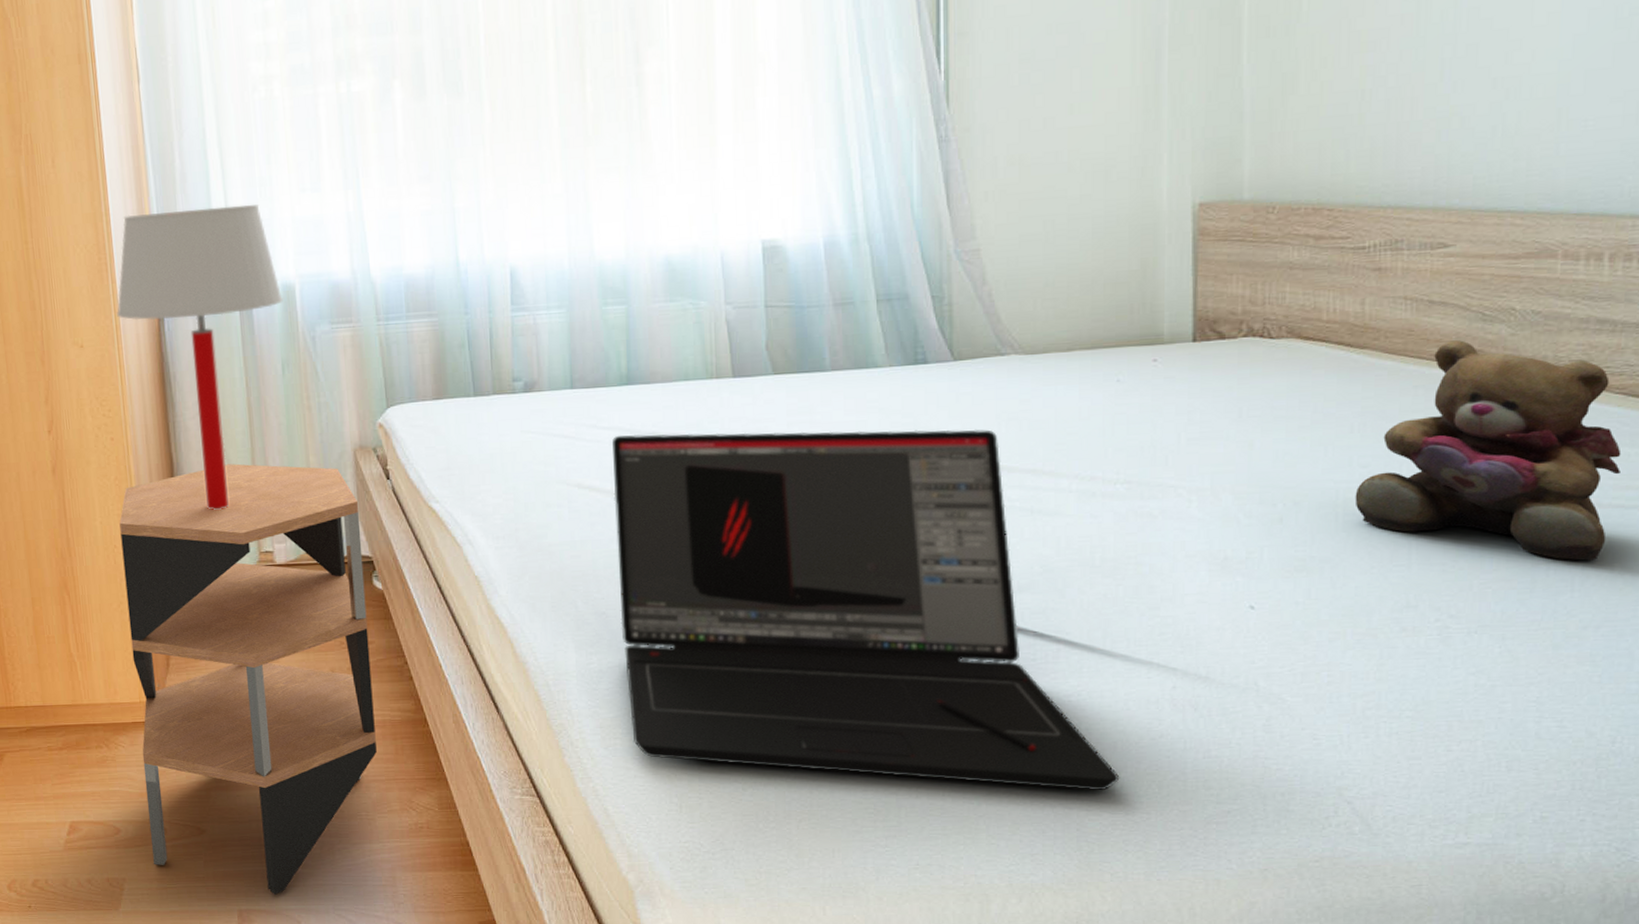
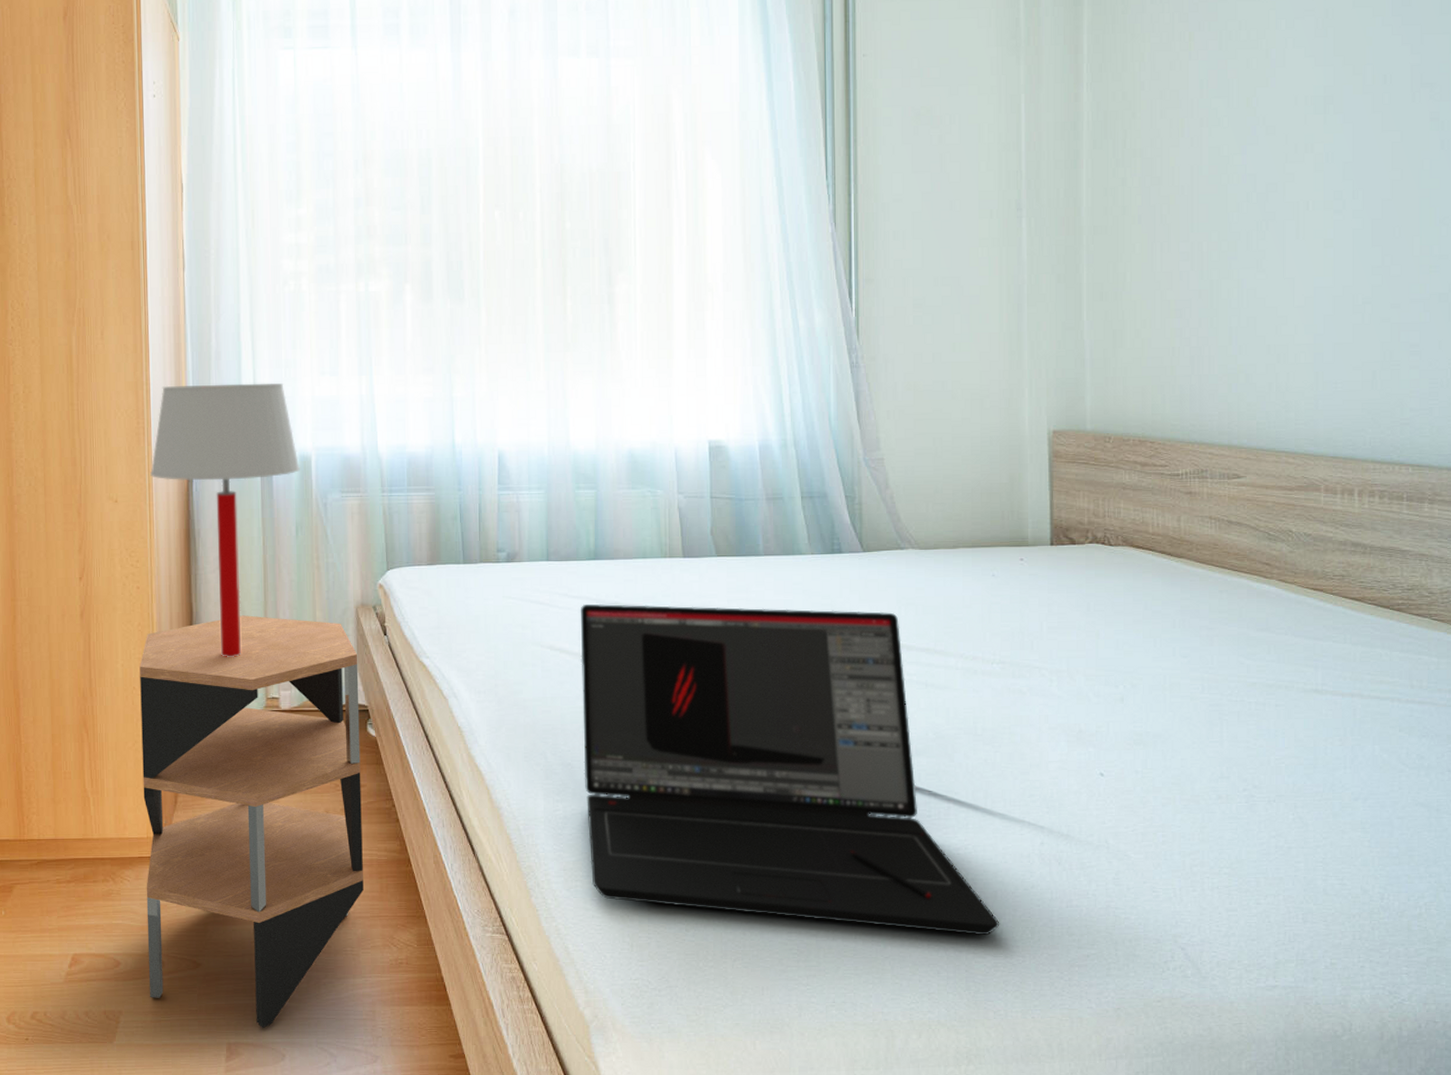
teddy bear: present [1355,340,1622,561] -> none [1178,554,1375,742]

